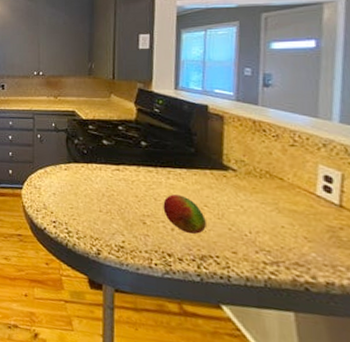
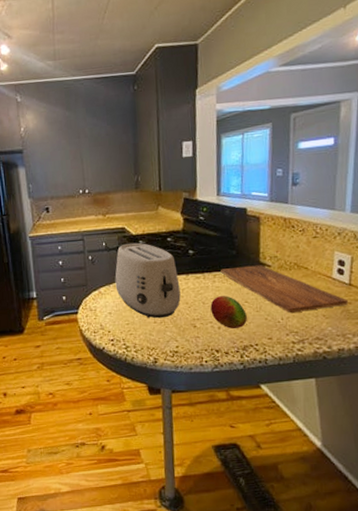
toaster: none [62,127,130,208] -> present [115,242,181,319]
cutting board: none [176,166,338,230] -> present [220,265,348,314]

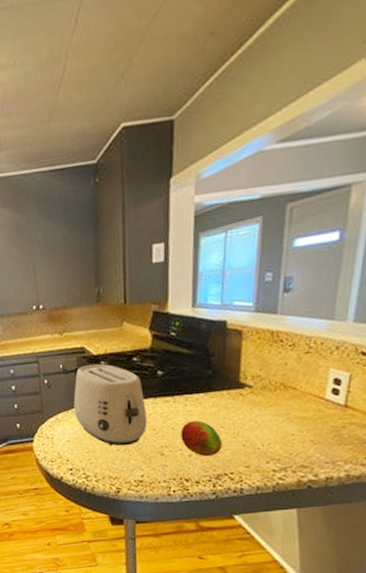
cutting board: present [220,265,348,314] -> none [193,385,341,439]

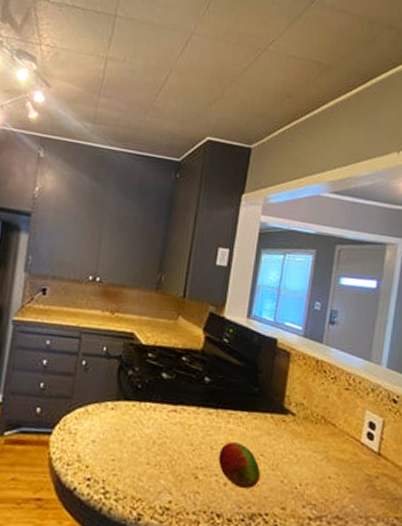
toaster: present [73,363,147,446] -> none [107,353,187,460]

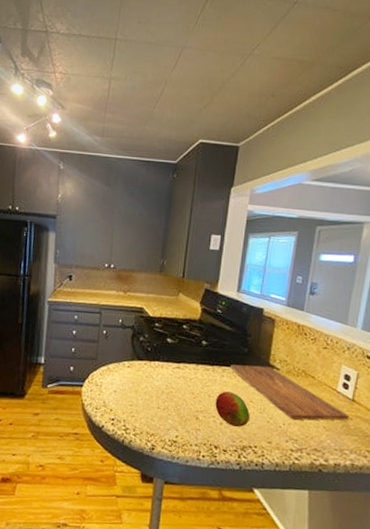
cutting board: none [238,407,375,480] -> present [230,364,349,421]

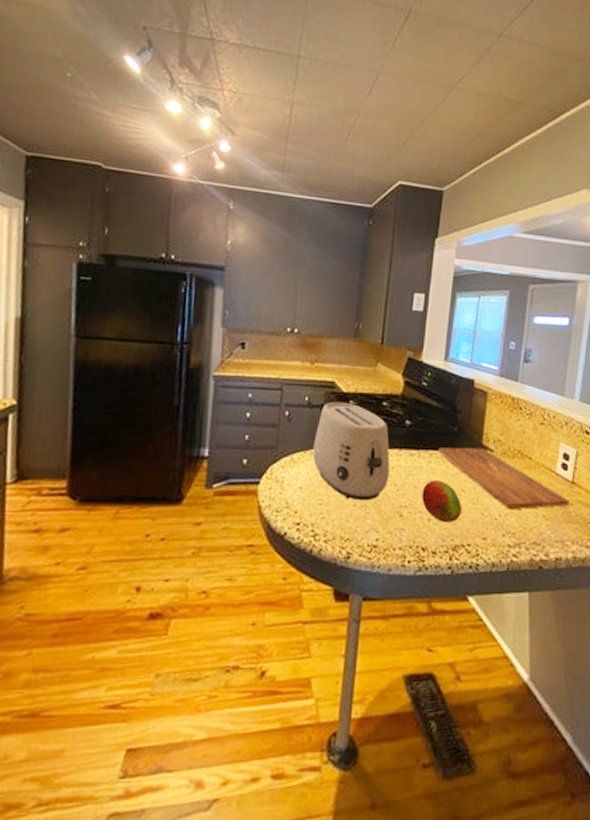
toaster: none [125,324,189,405] -> present [312,401,390,501]

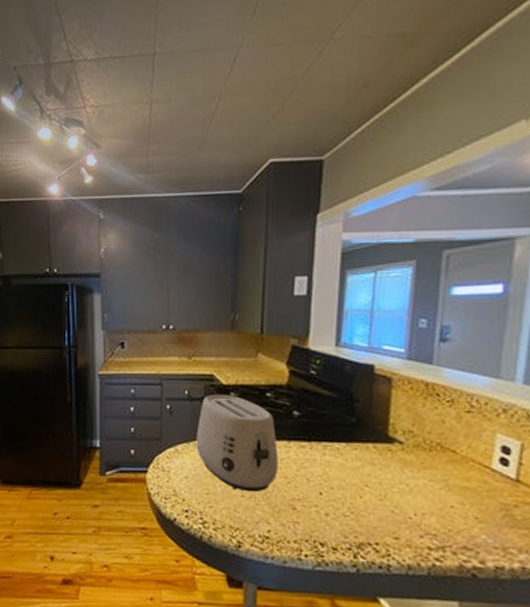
fruit: present [422,480,462,522] -> none [317,473,366,518]
cutting board: present [438,447,569,510] -> none [334,439,513,509]

